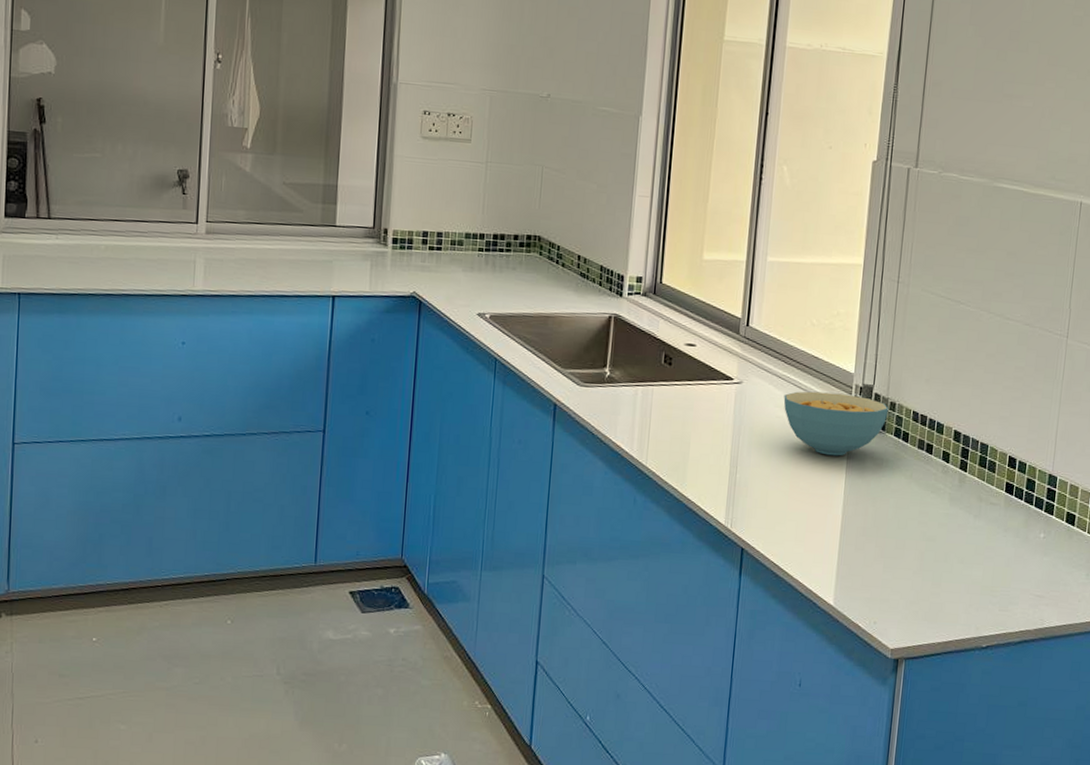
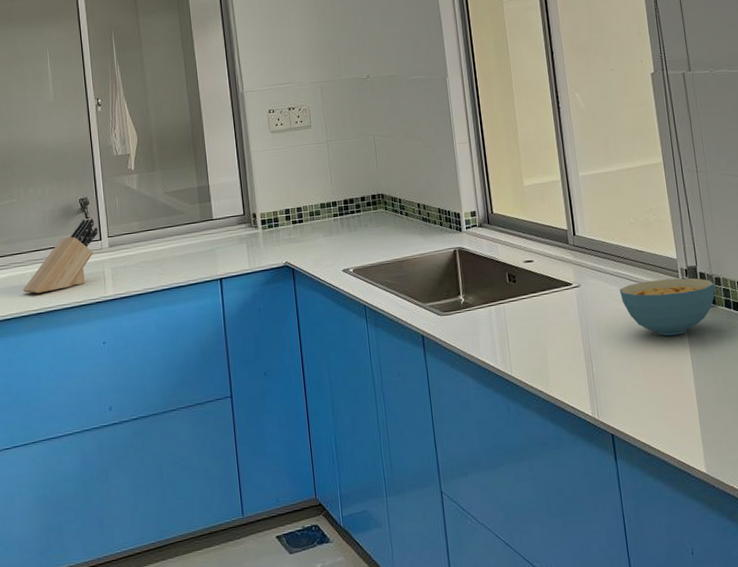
knife block: none [93,194,196,272] -> present [22,218,99,294]

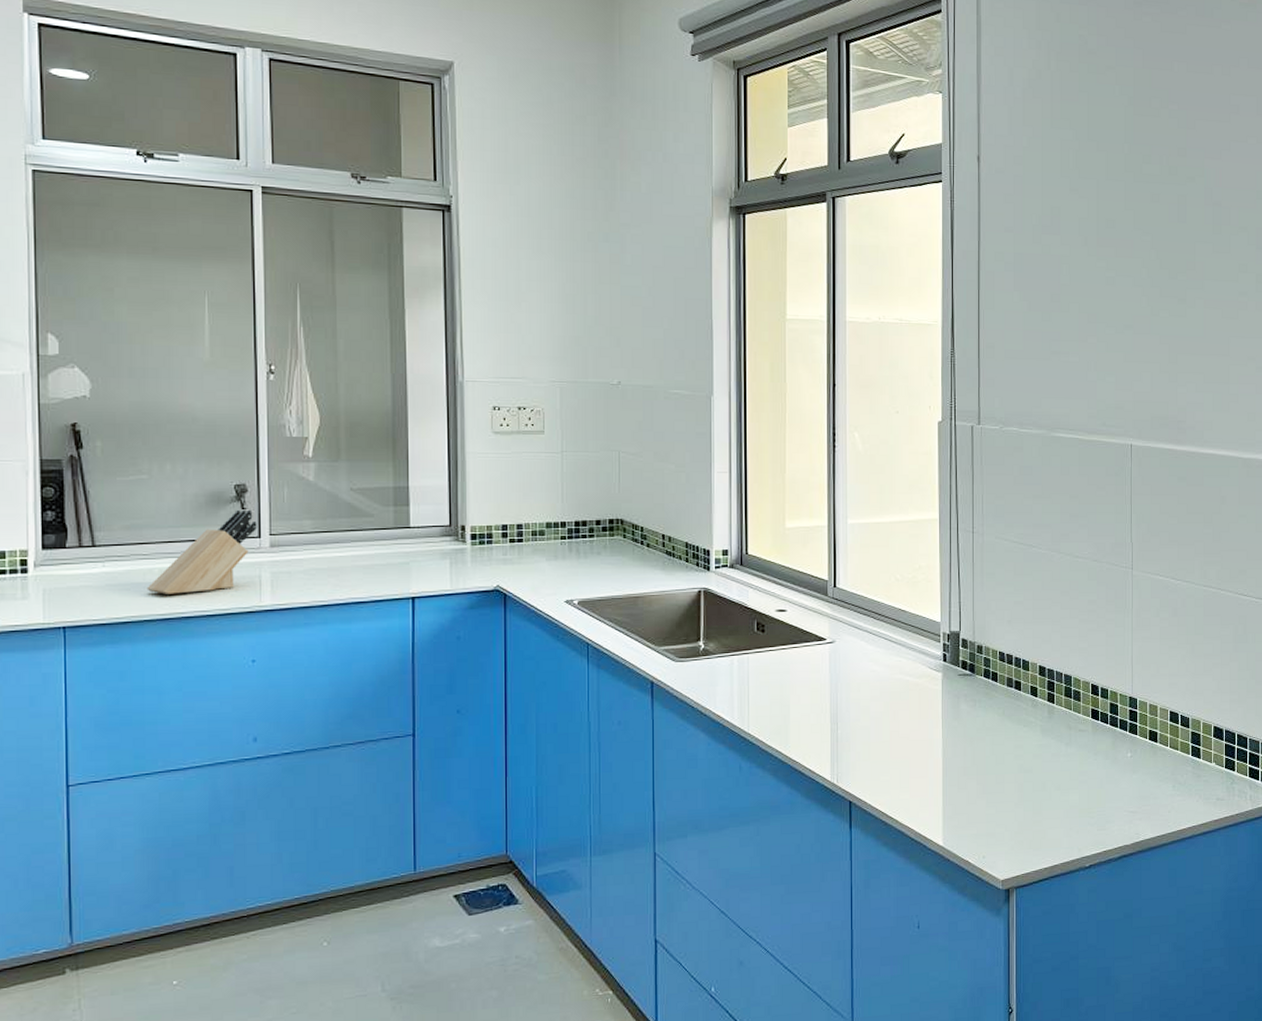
cereal bowl: present [619,278,715,336] -> none [876,642,976,703]

